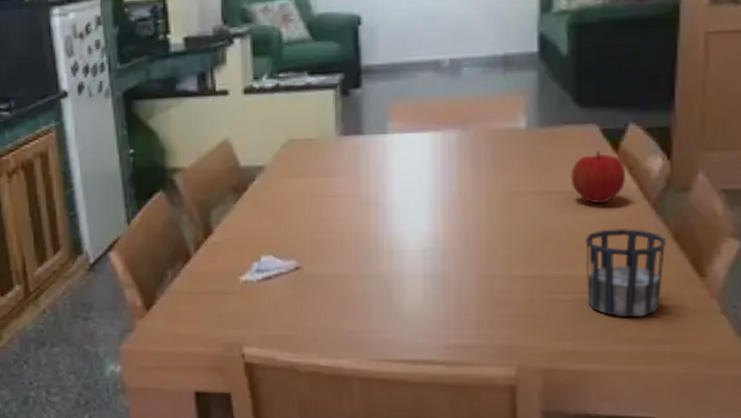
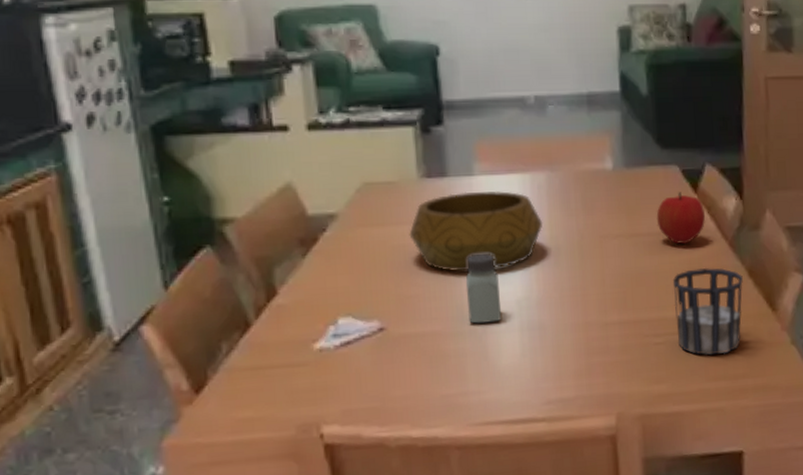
decorative bowl: none [326,148,452,221] -> present [409,191,543,272]
saltshaker: none [375,205,407,269] -> present [466,253,502,324]

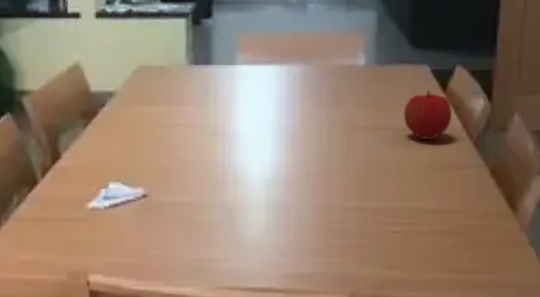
decorative bowl: present [409,191,543,272] -> none [175,79,296,151]
saltshaker: present [466,253,502,324] -> none [221,135,251,198]
cup: present [672,267,743,355] -> none [414,164,485,248]

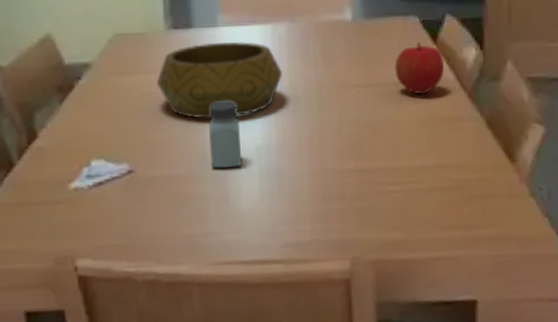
decorative bowl: none [175,79,296,151] -> present [156,42,283,119]
saltshaker: none [221,135,251,198] -> present [209,101,242,169]

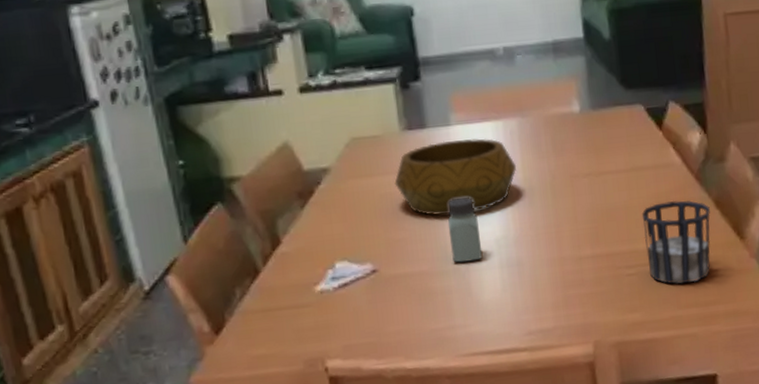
fruit: present [394,42,445,95] -> none [623,129,672,180]
cup: none [409,117,481,205] -> present [641,200,711,284]

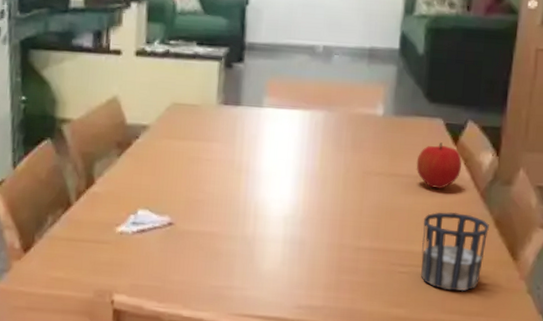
decorative bowl: present [394,138,517,215] -> none [203,120,316,187]
saltshaker: present [448,197,482,263] -> none [242,172,272,232]
fruit: none [623,129,672,180] -> present [416,142,462,189]

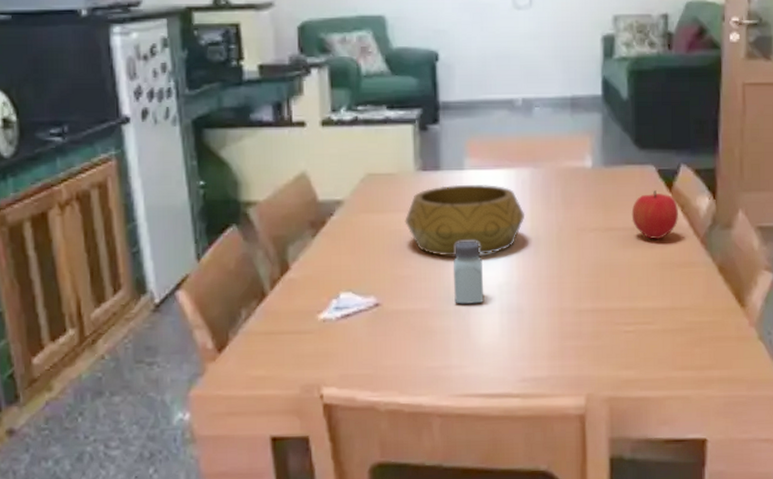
decorative bowl: none [203,120,316,187] -> present [405,184,525,256]
saltshaker: none [242,172,272,232] -> present [454,240,484,304]
cup: present [421,212,489,292] -> none [644,262,713,346]

